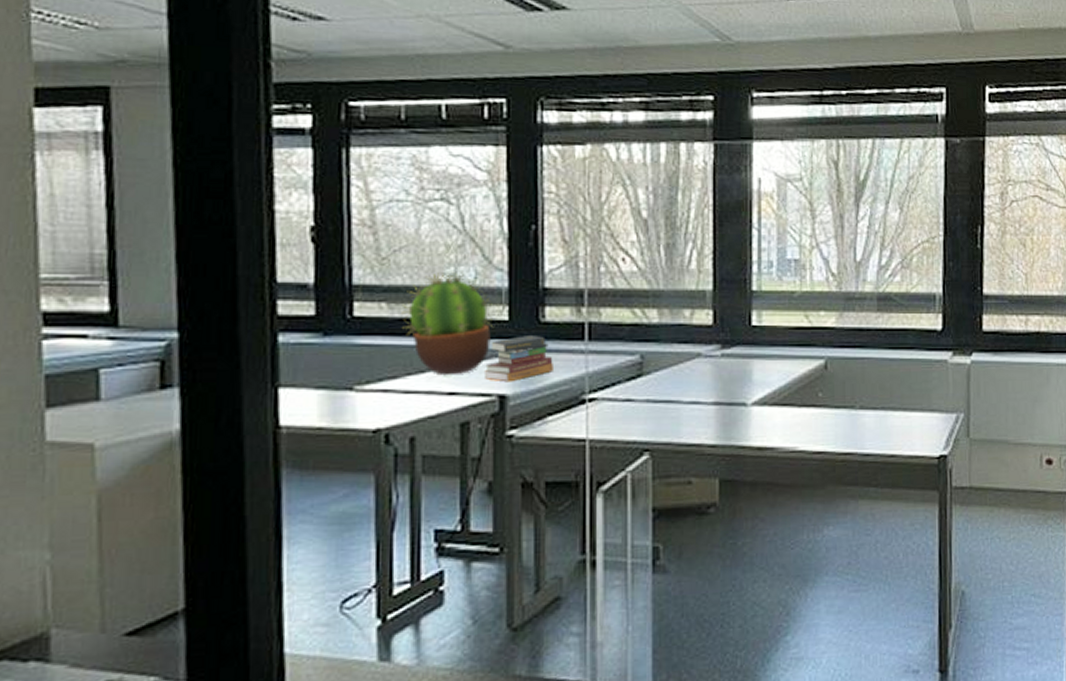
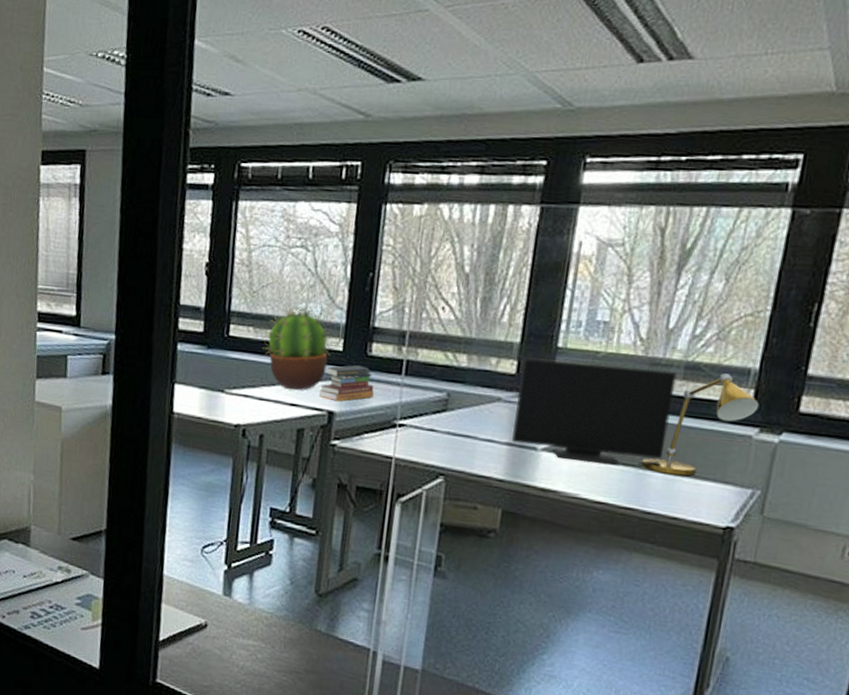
computer monitor: none [717,304,872,411] -> present [512,357,677,465]
desk lamp: none [850,301,949,411] -> present [638,373,760,477]

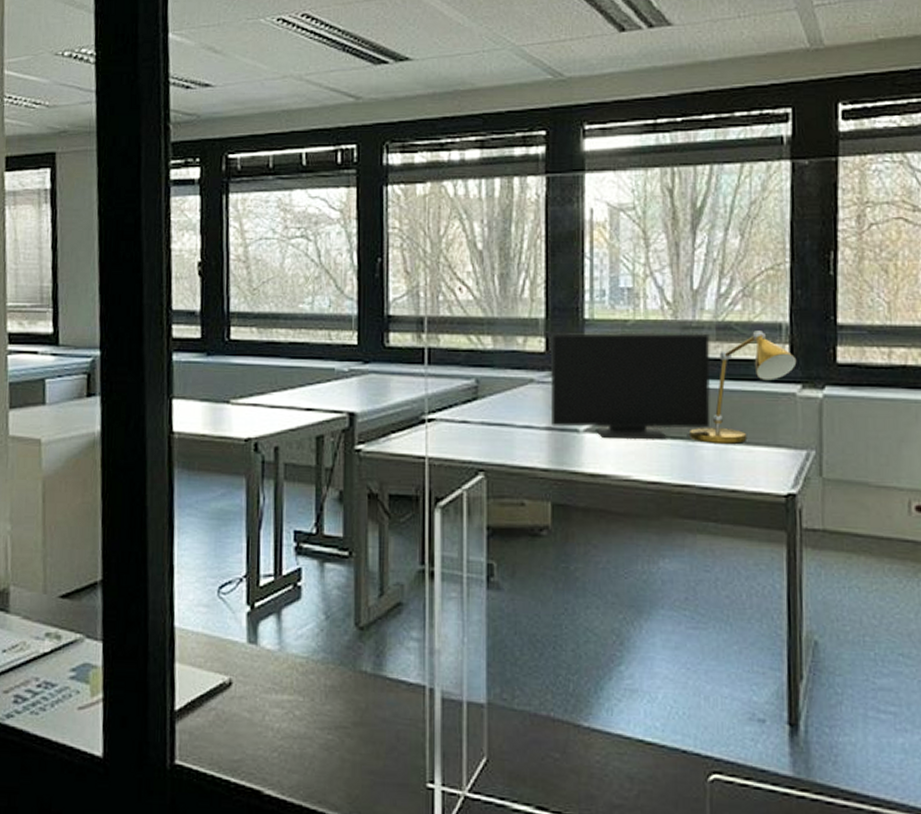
cactus: present [263,306,332,390] -> none [268,300,345,392]
books: present [319,365,374,402] -> none [336,359,396,401]

